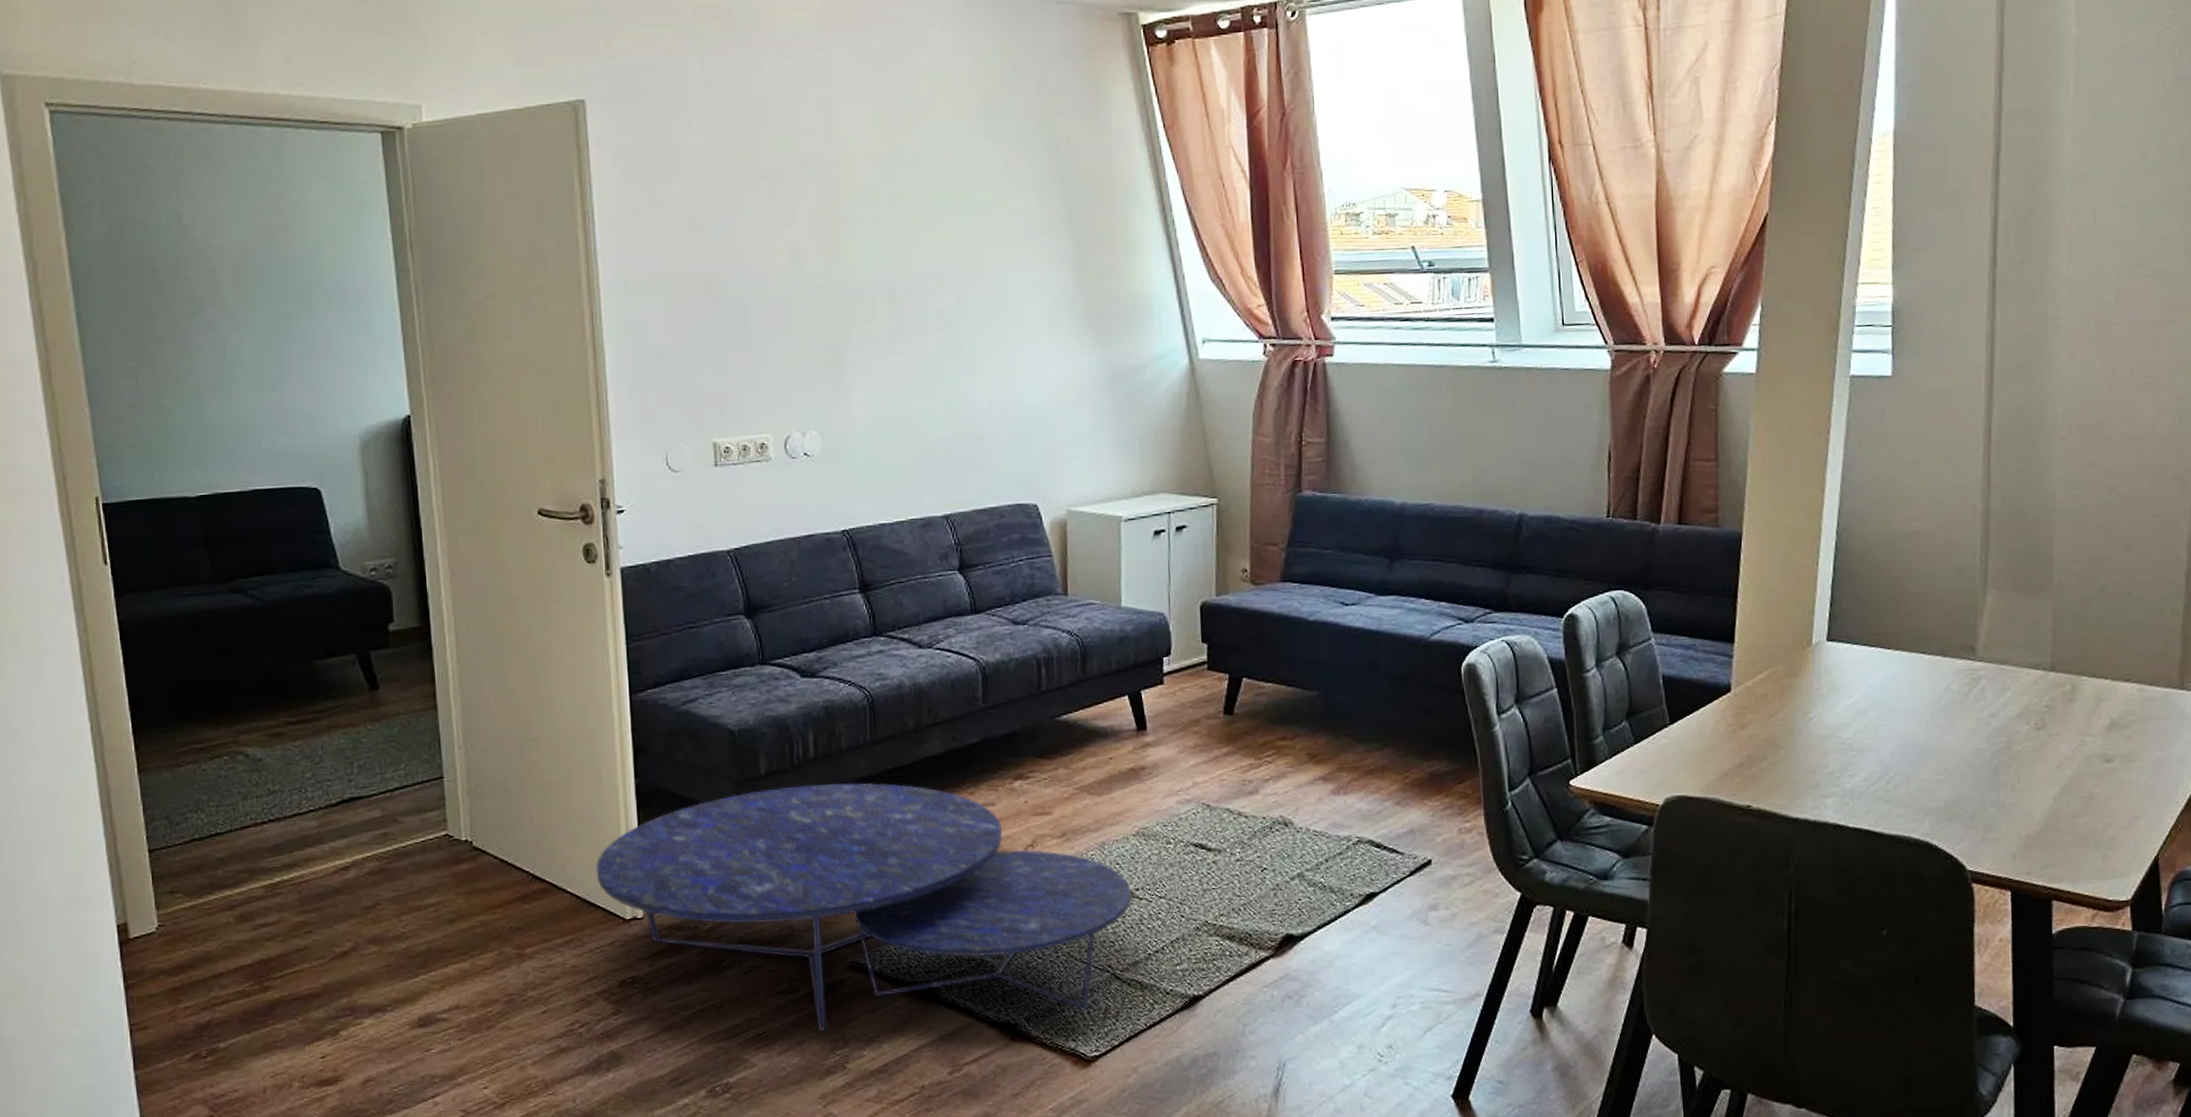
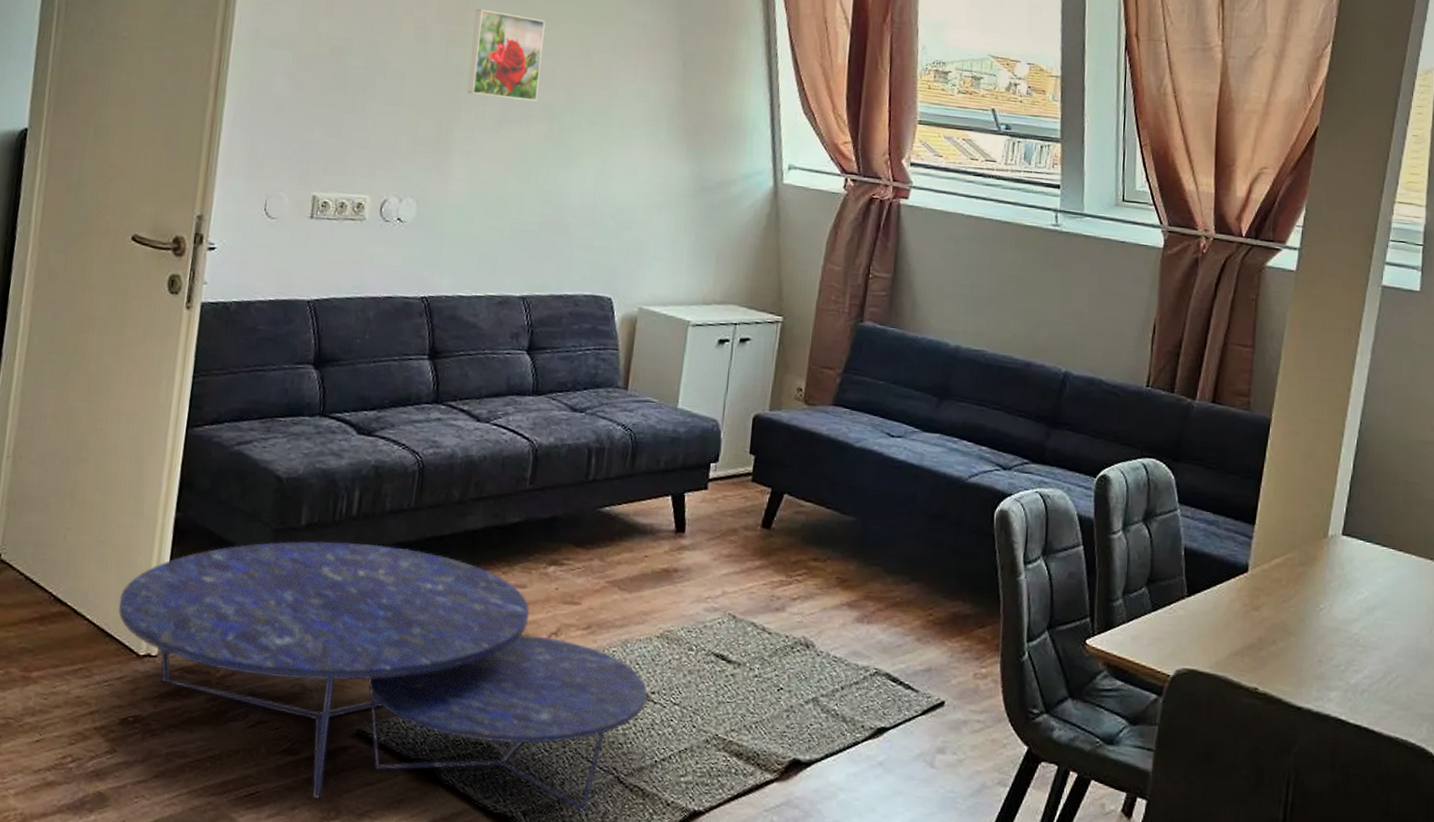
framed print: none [848,219,928,312] -> present [467,9,545,101]

